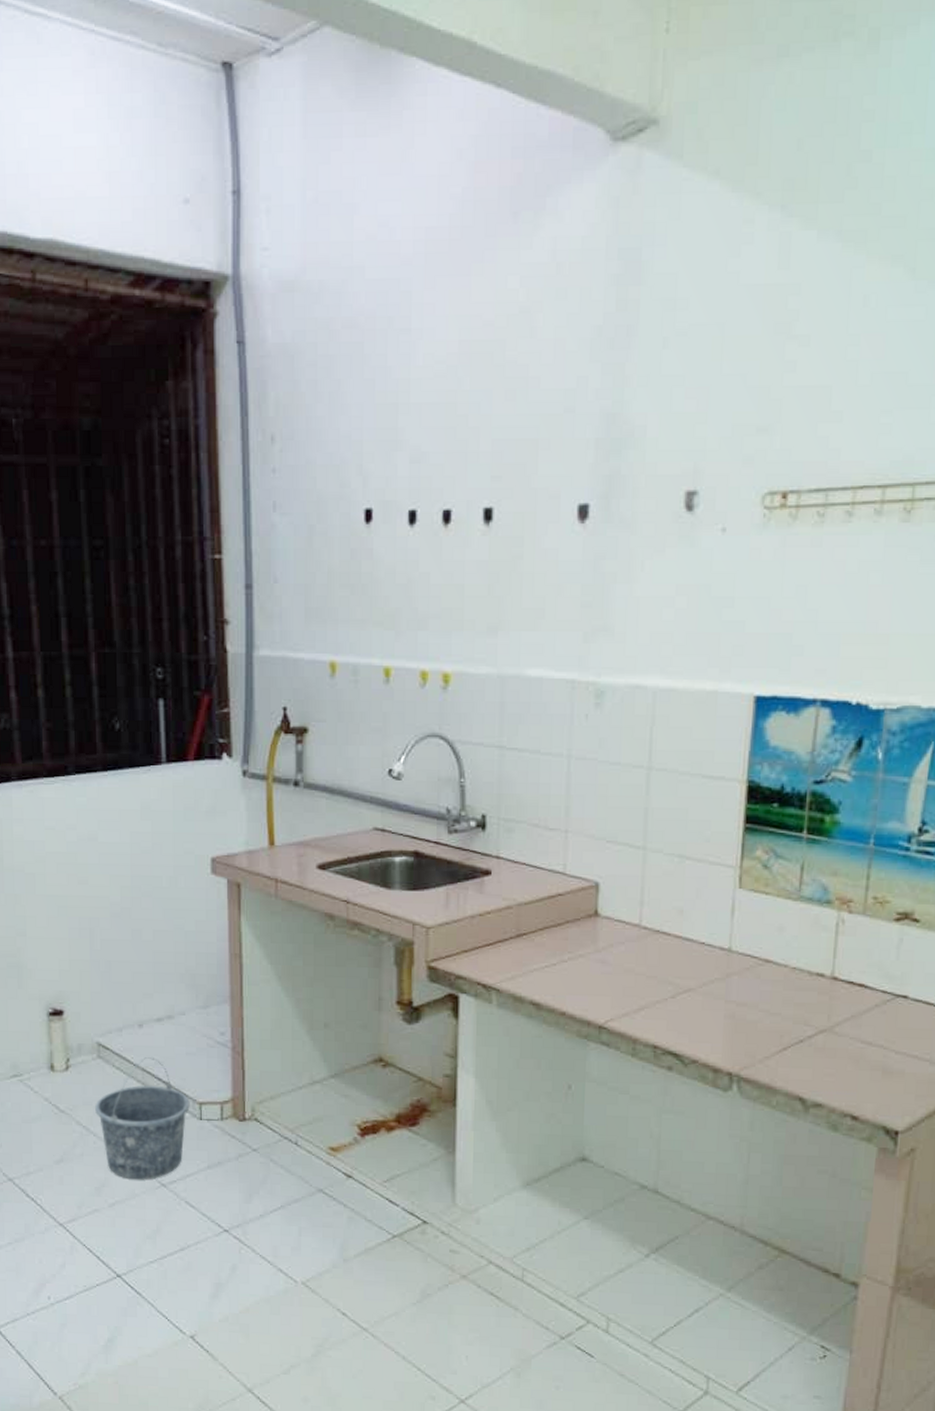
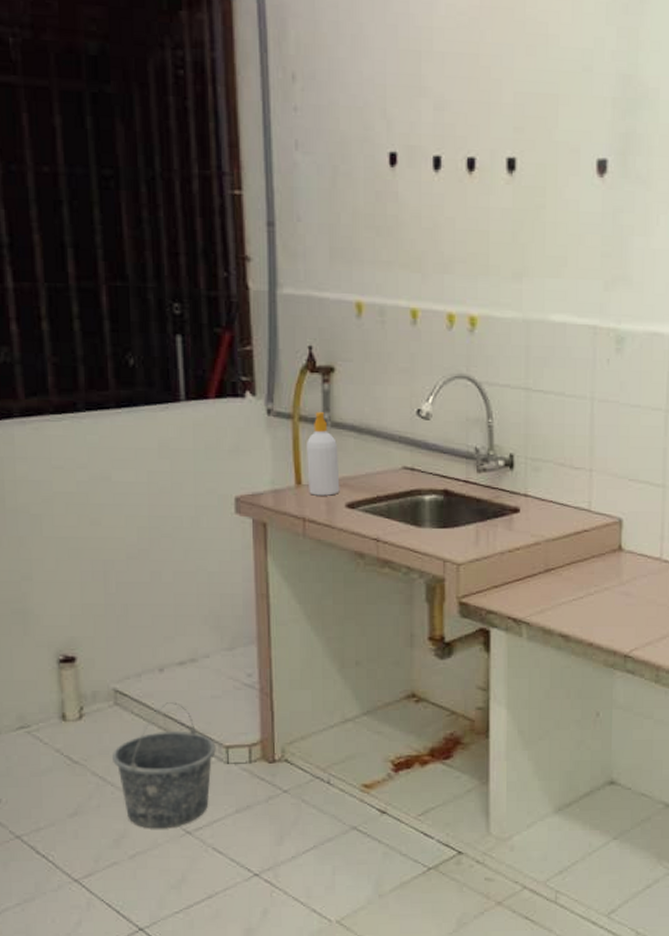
soap bottle: none [279,773,312,857] -> present [305,412,340,496]

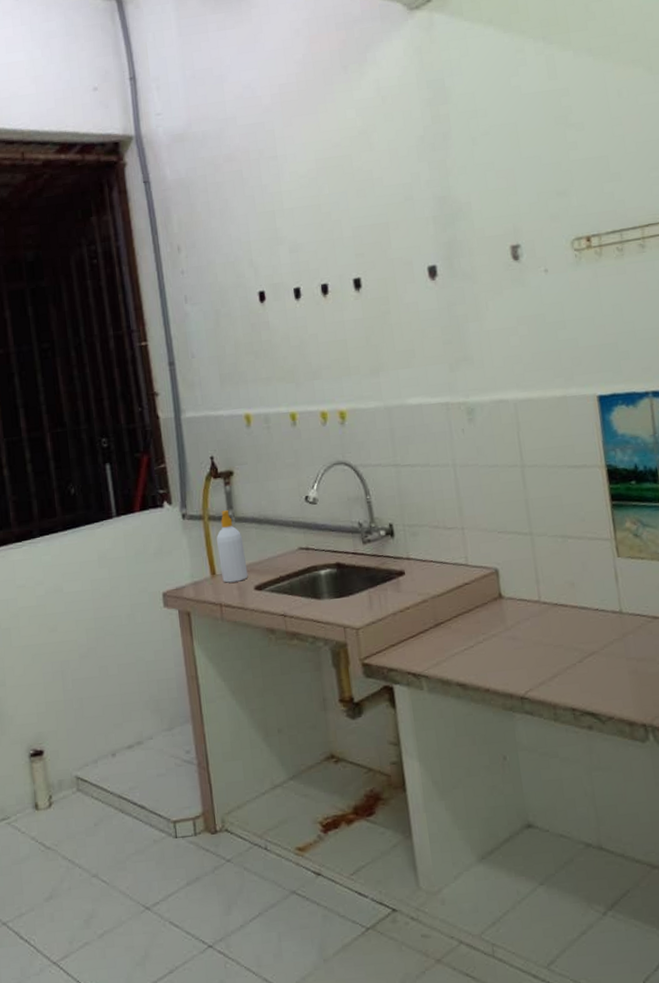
bucket: present [112,702,216,828] -> none [78,783,165,906]

